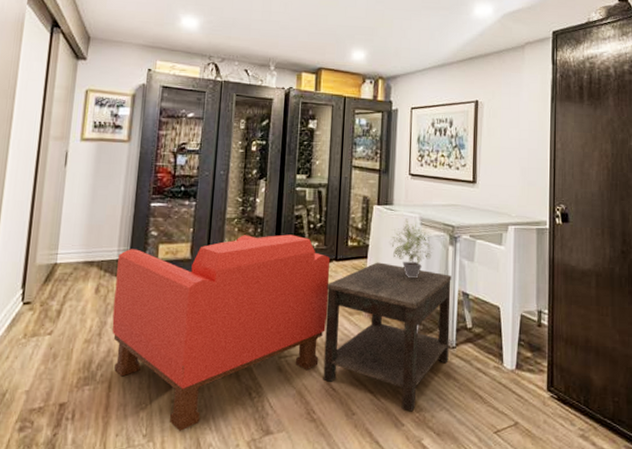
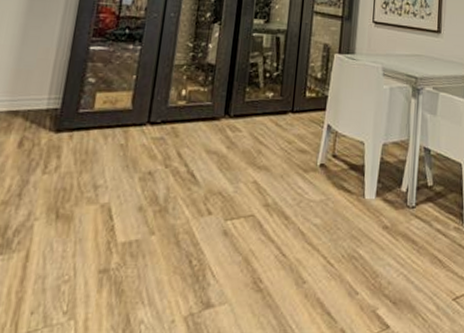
armchair: present [112,234,331,432] -> none [34,83,286,308]
side table: present [323,262,451,412] -> none [272,115,413,279]
potted plant: present [390,219,433,278] -> none [350,69,395,132]

